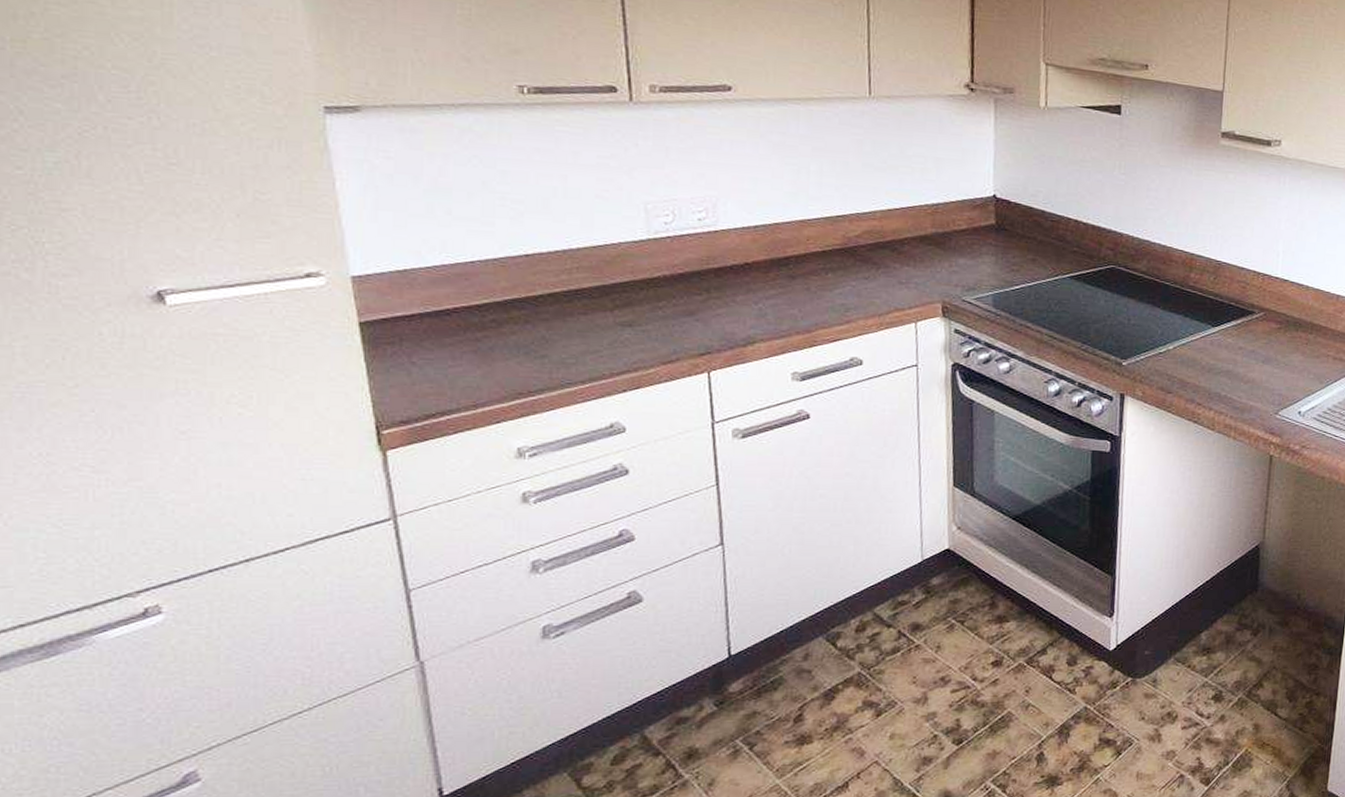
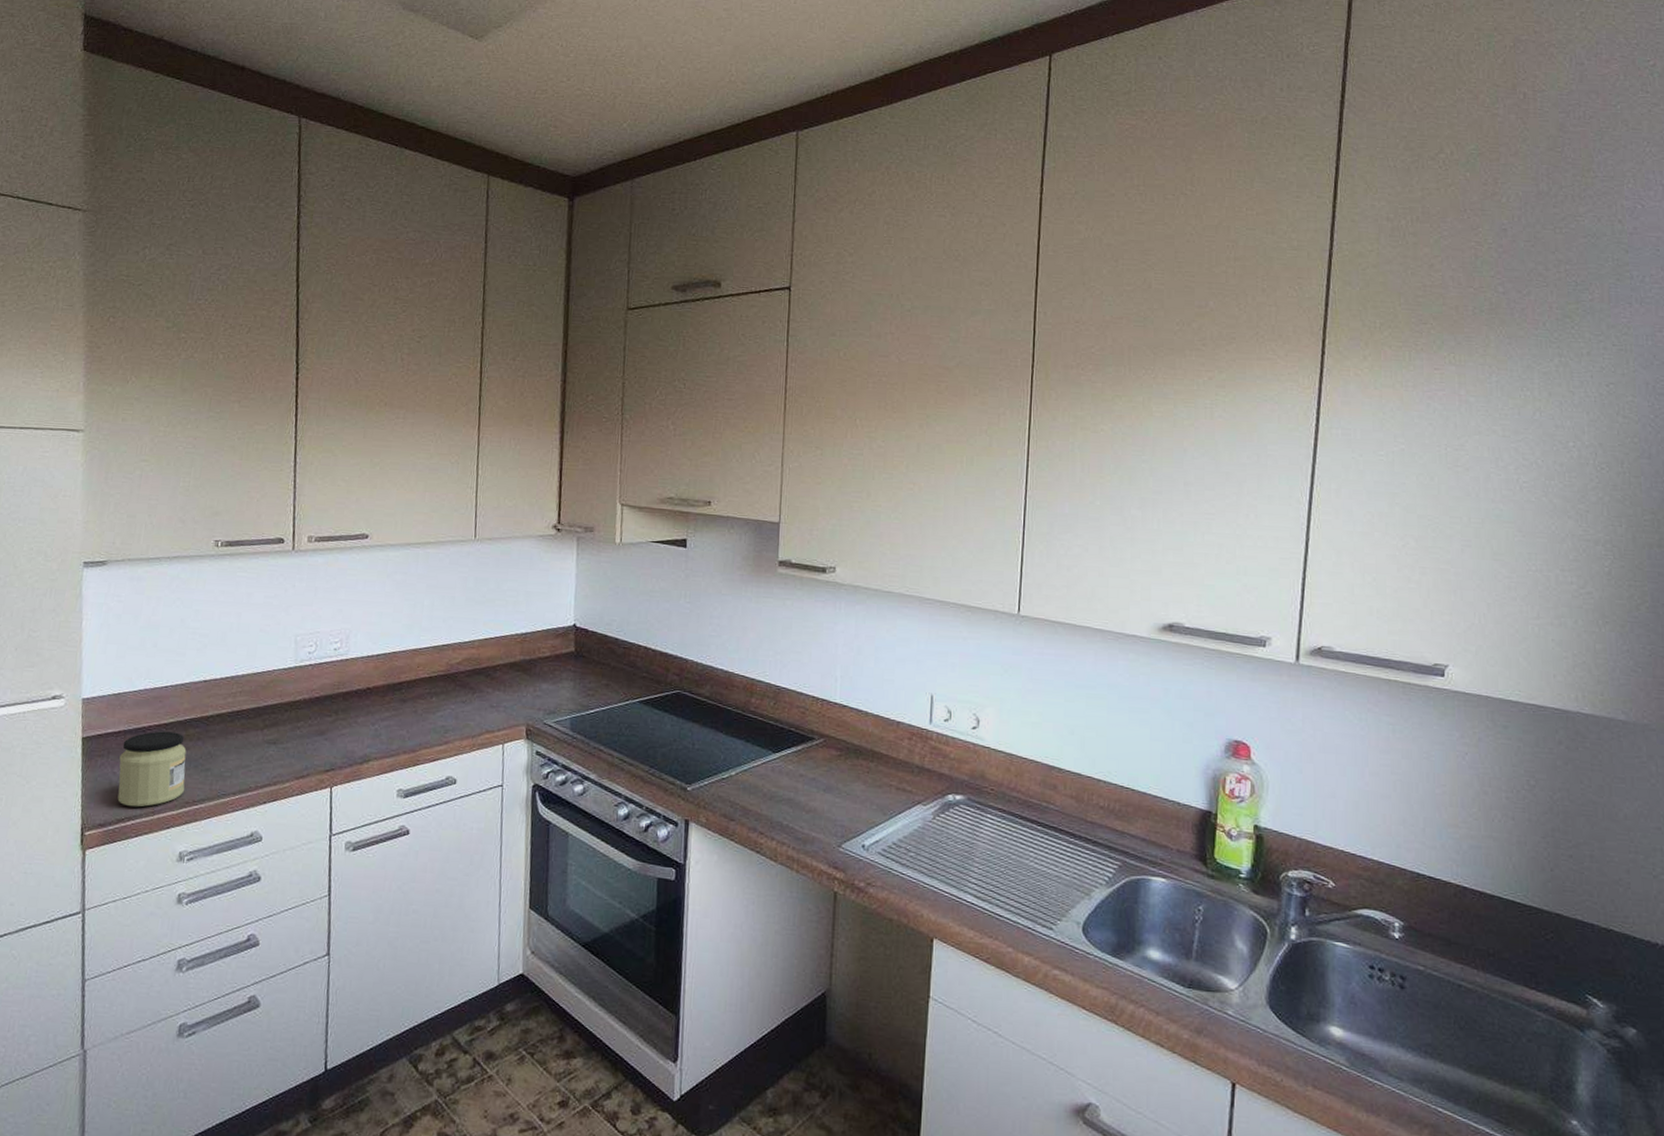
jar: none [418,314,516,401] -> present [117,731,187,808]

